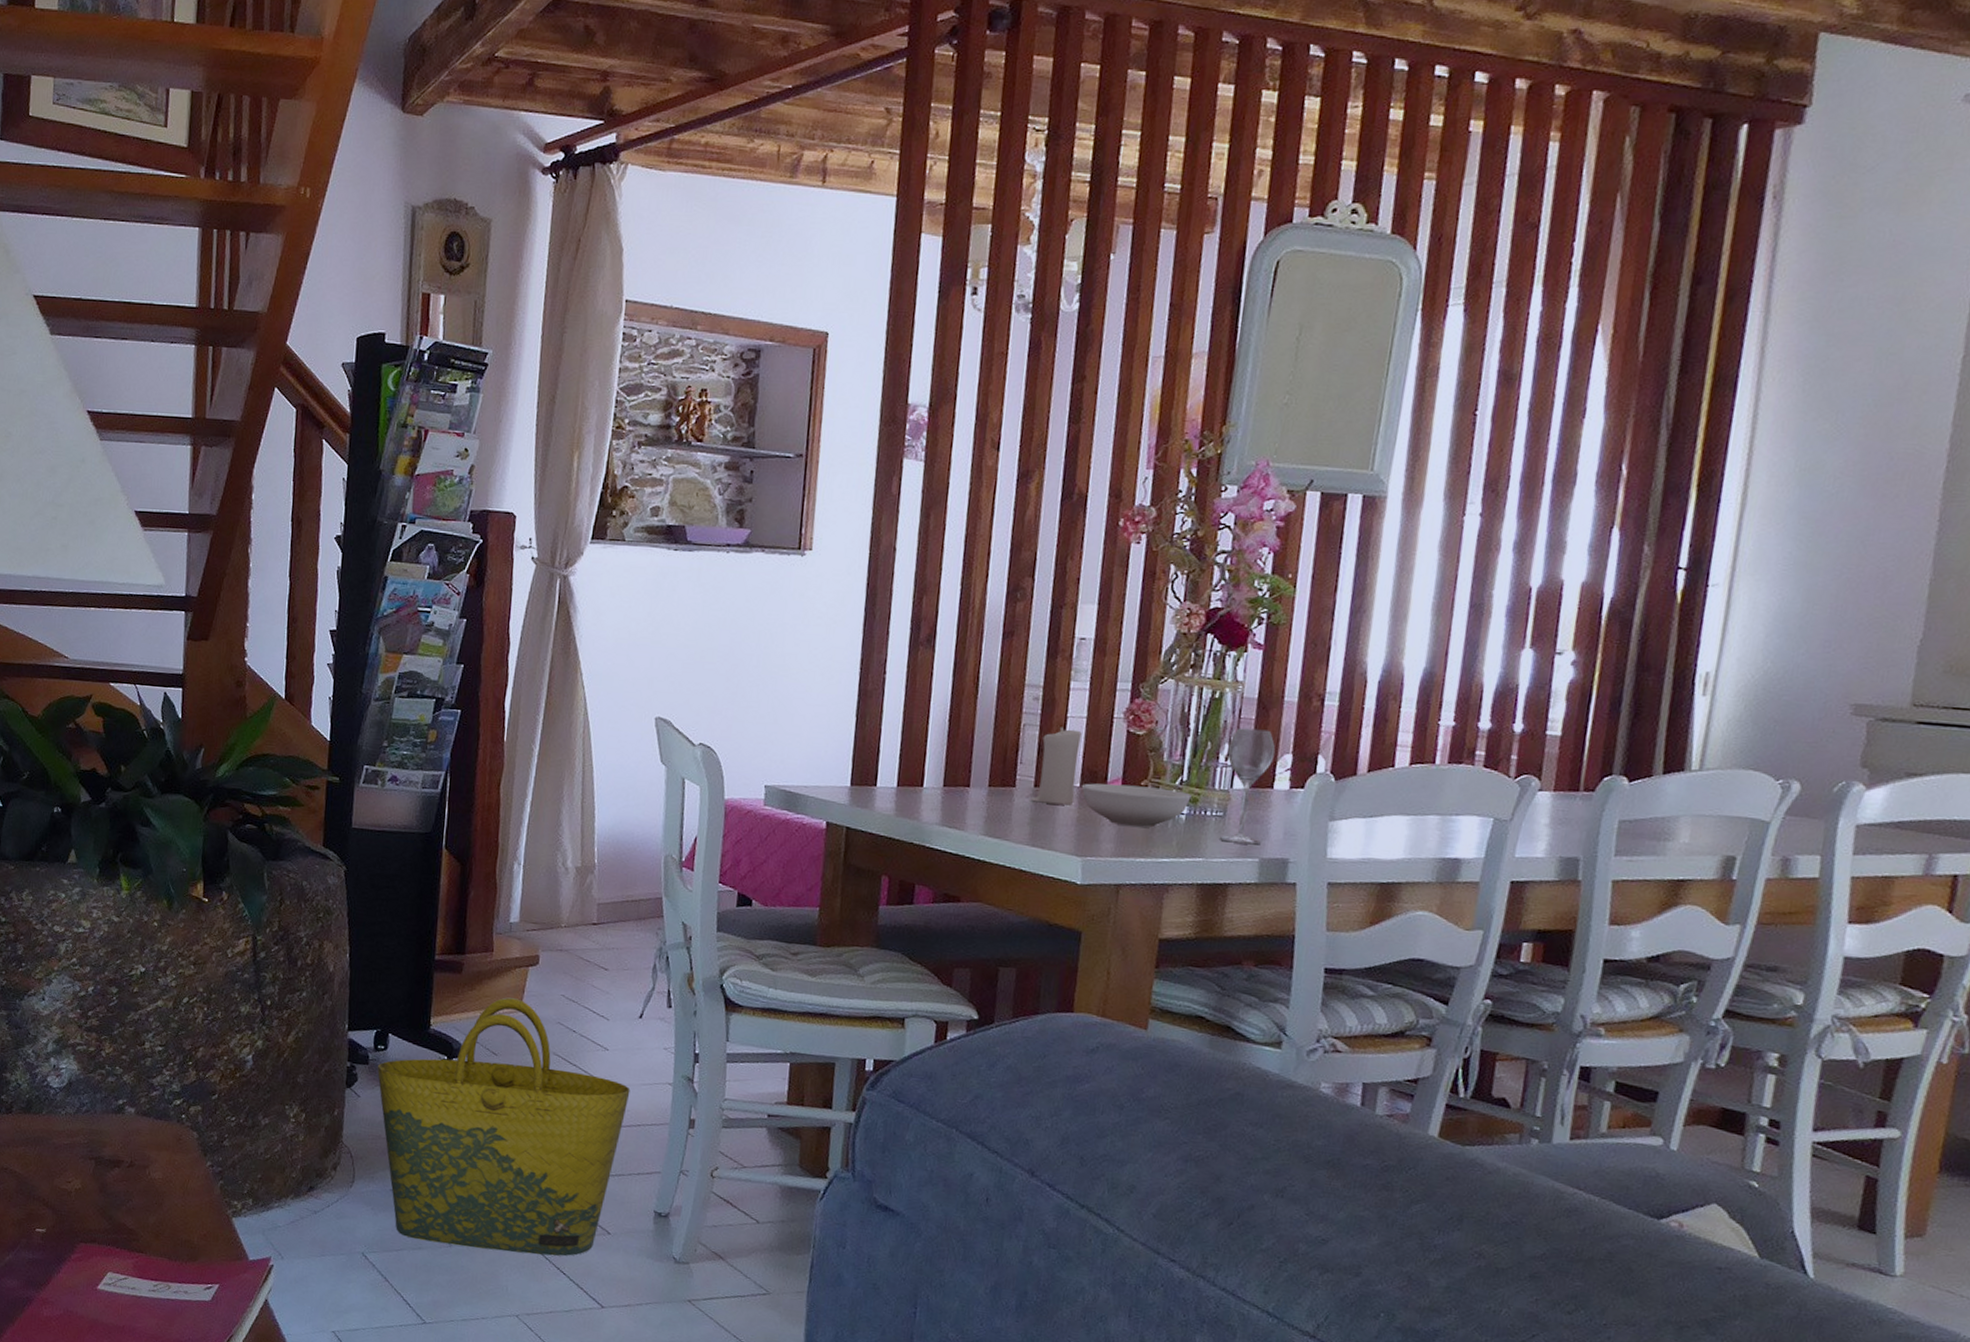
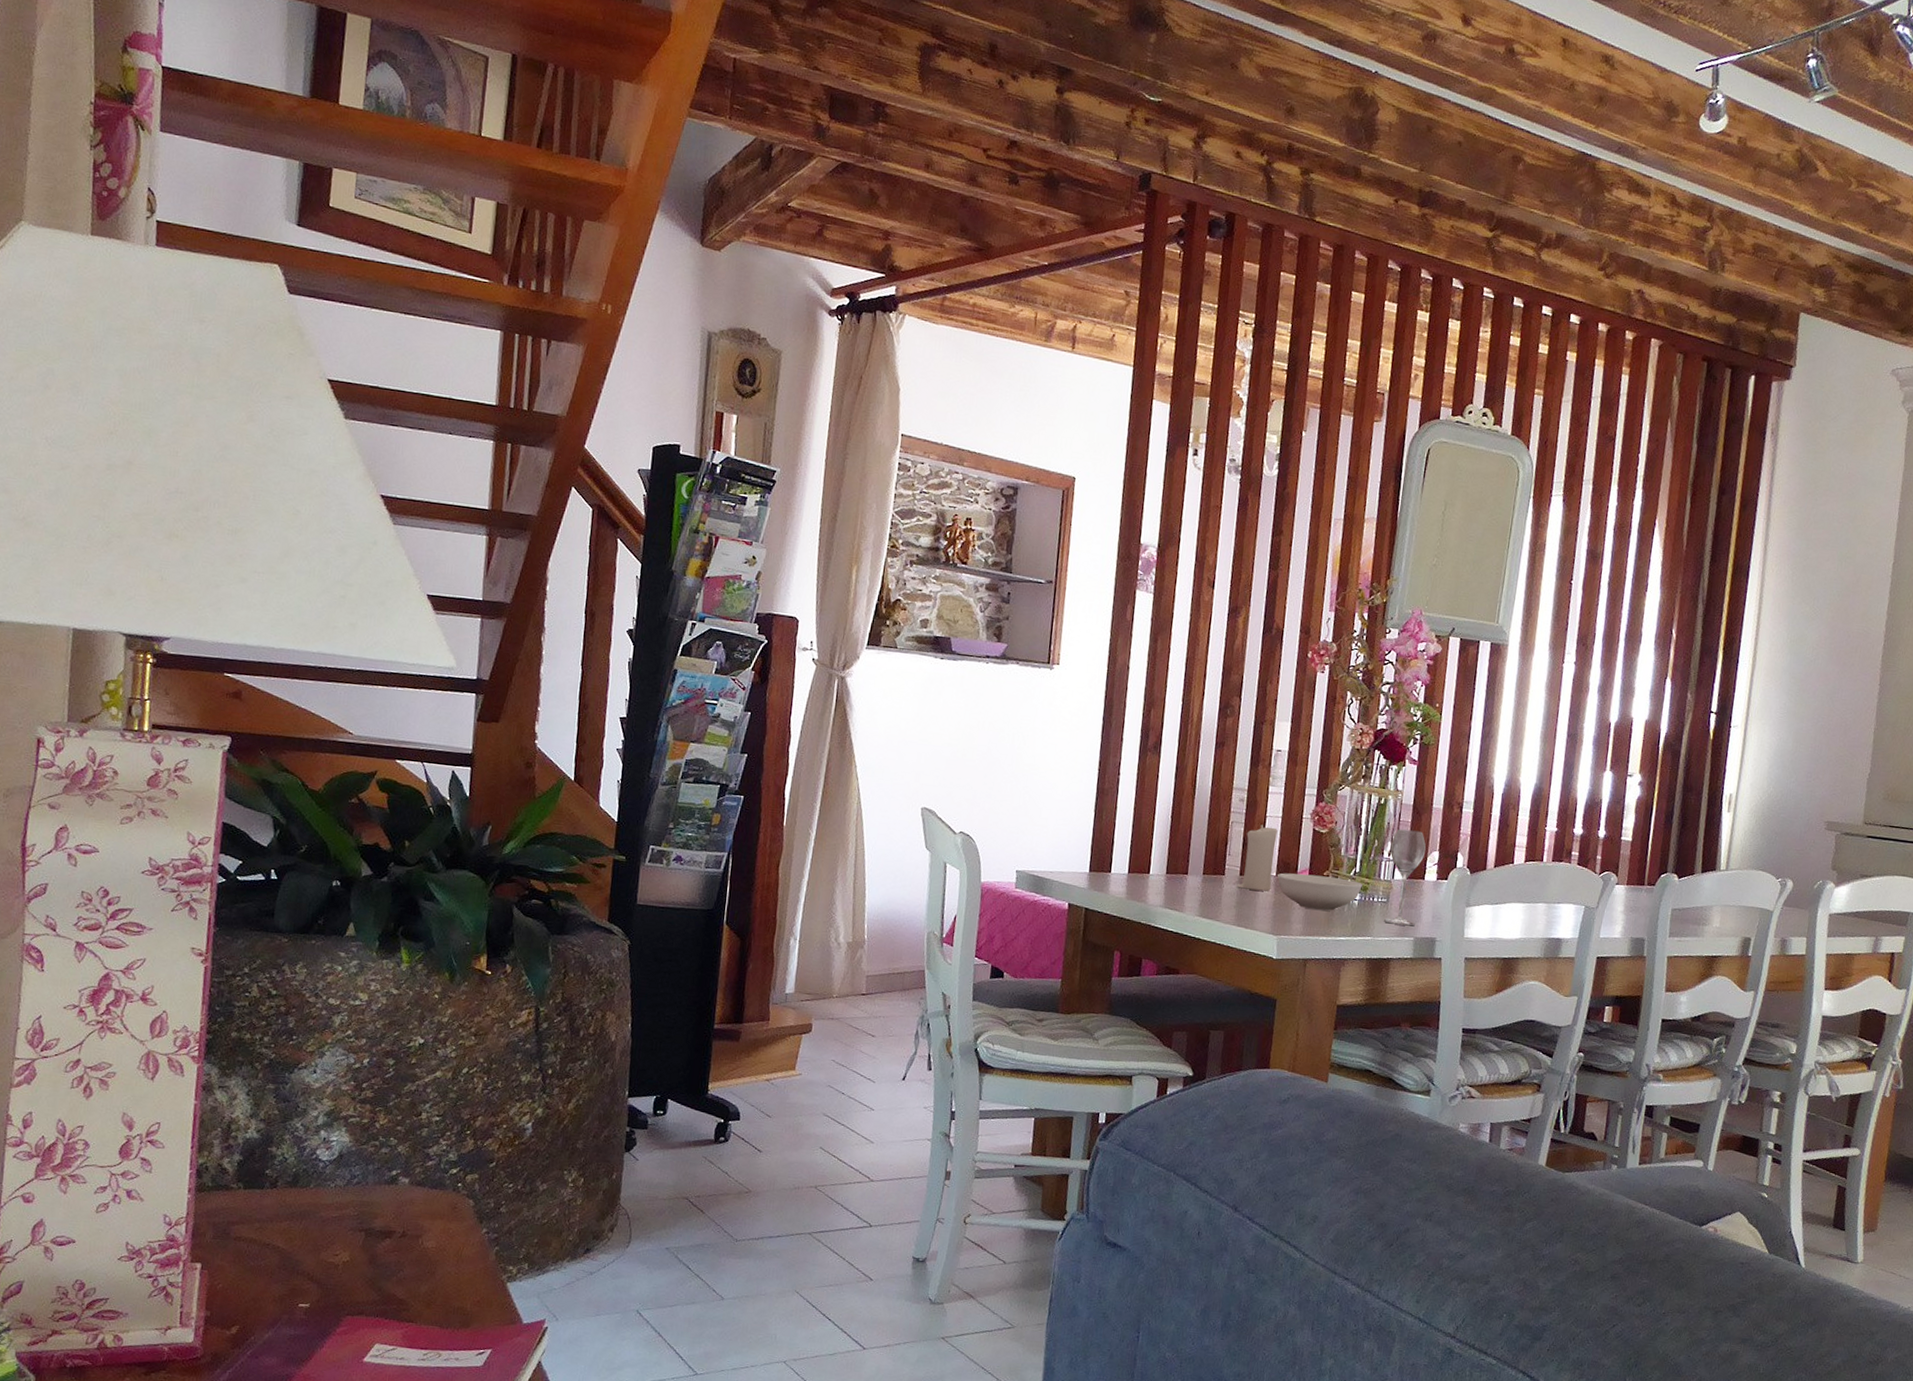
tote bag: present [377,997,630,1256] -> none [656,1063,893,1304]

